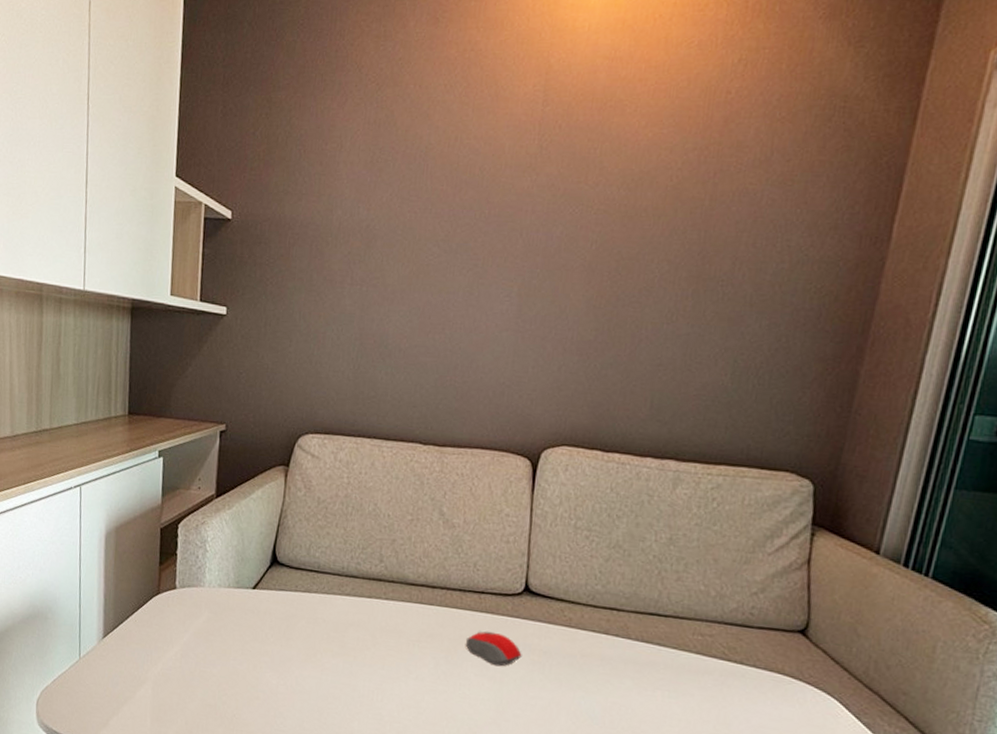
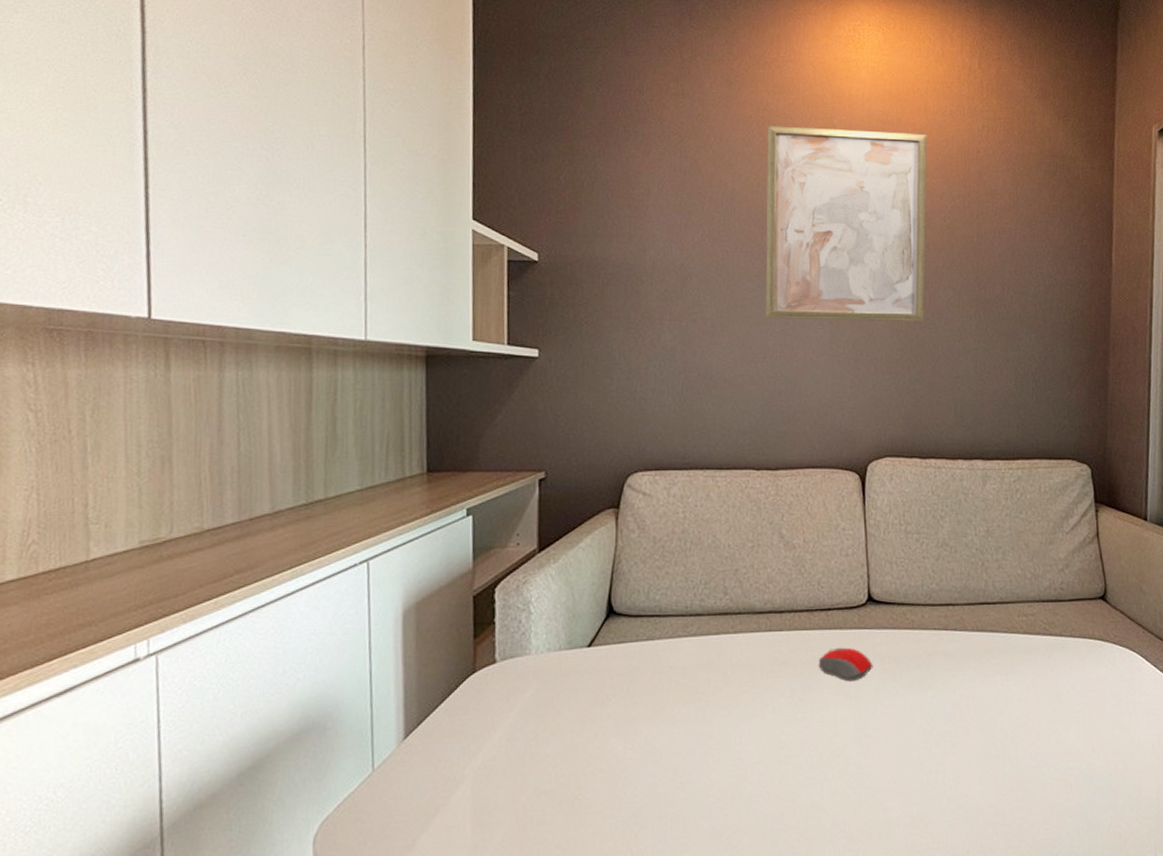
wall art: none [449,68,664,300] -> present [766,125,928,322]

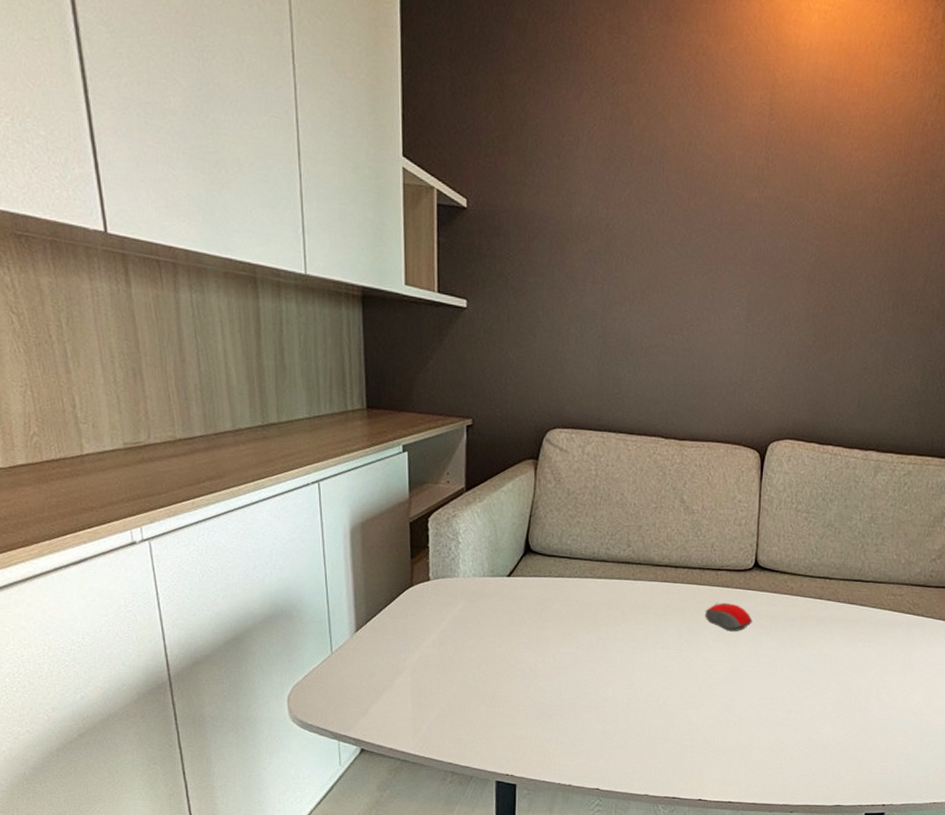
wall art: present [766,125,928,322] -> none [686,73,873,309]

